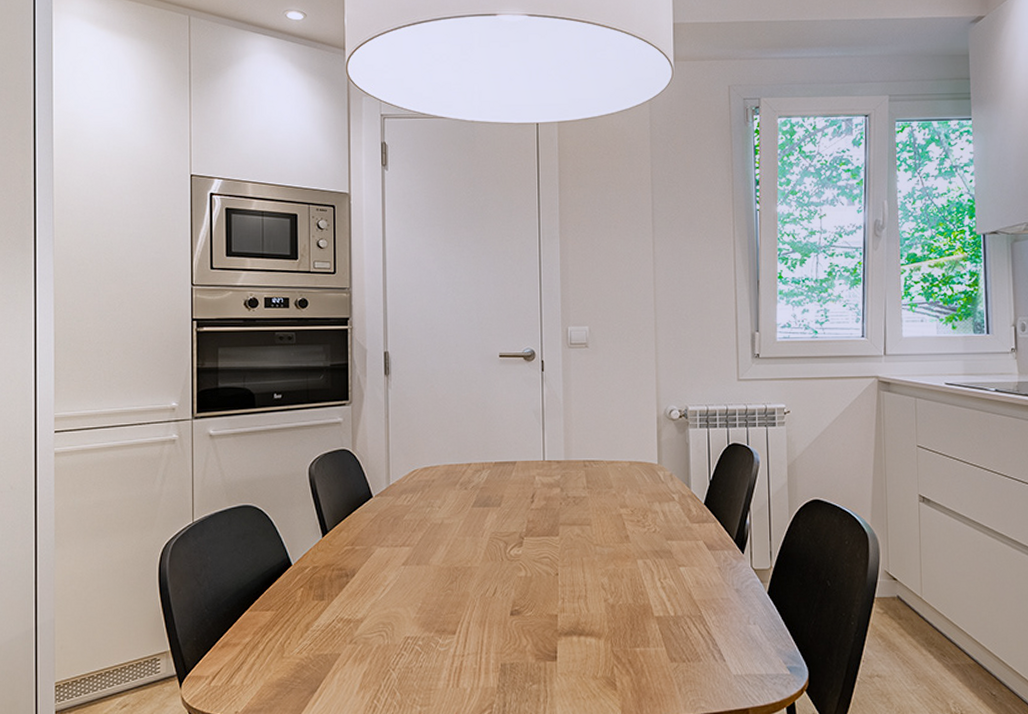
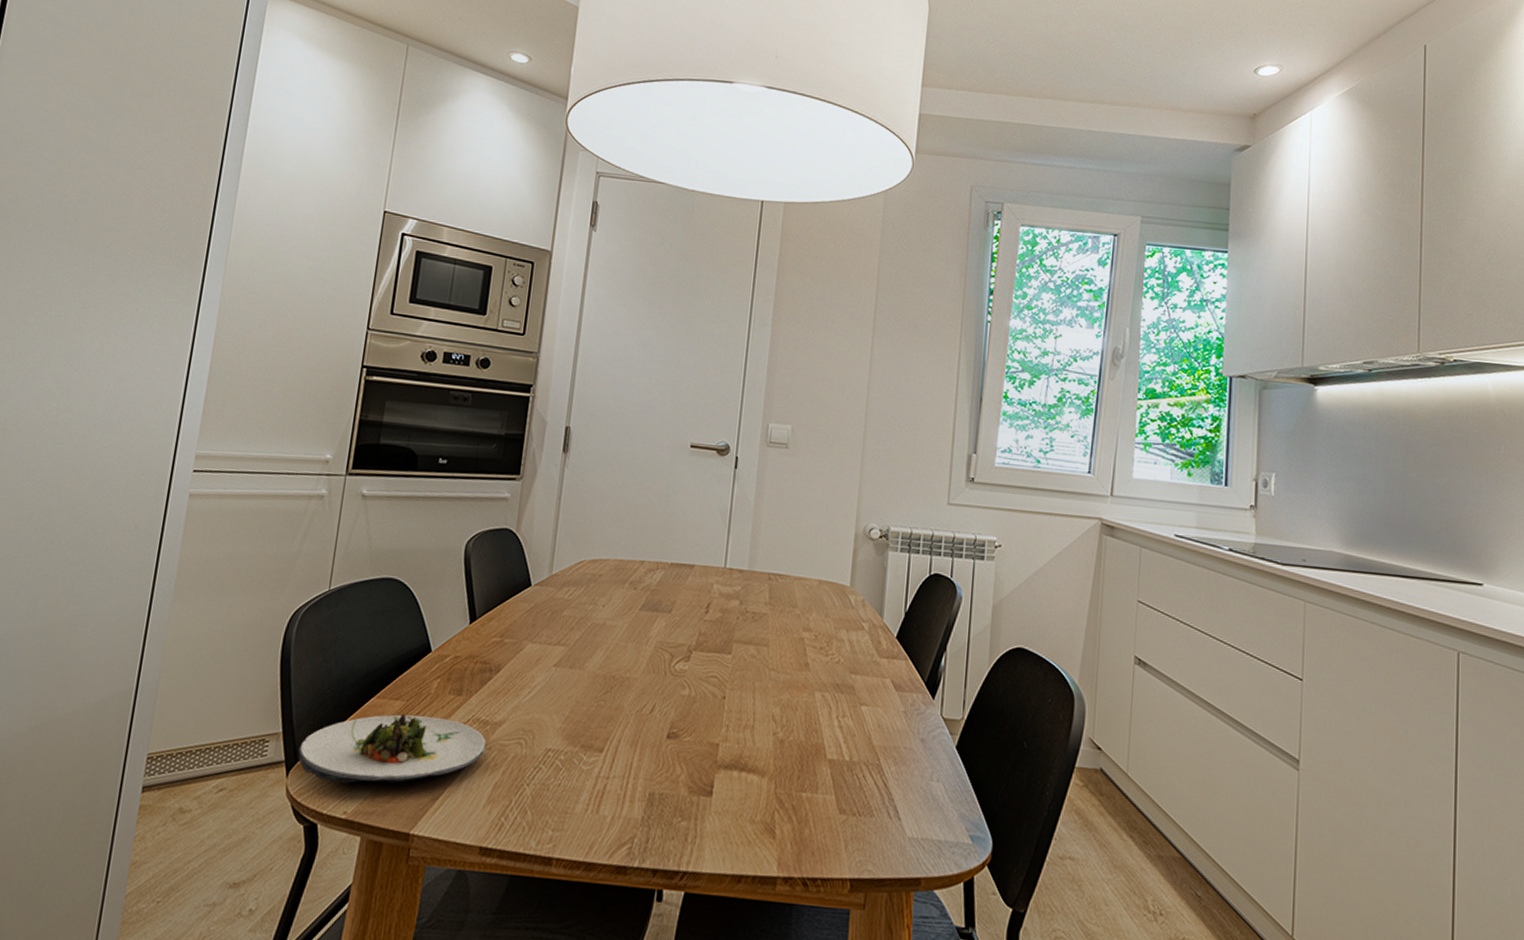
salad plate: none [187,621,352,688] -> present [298,713,486,784]

